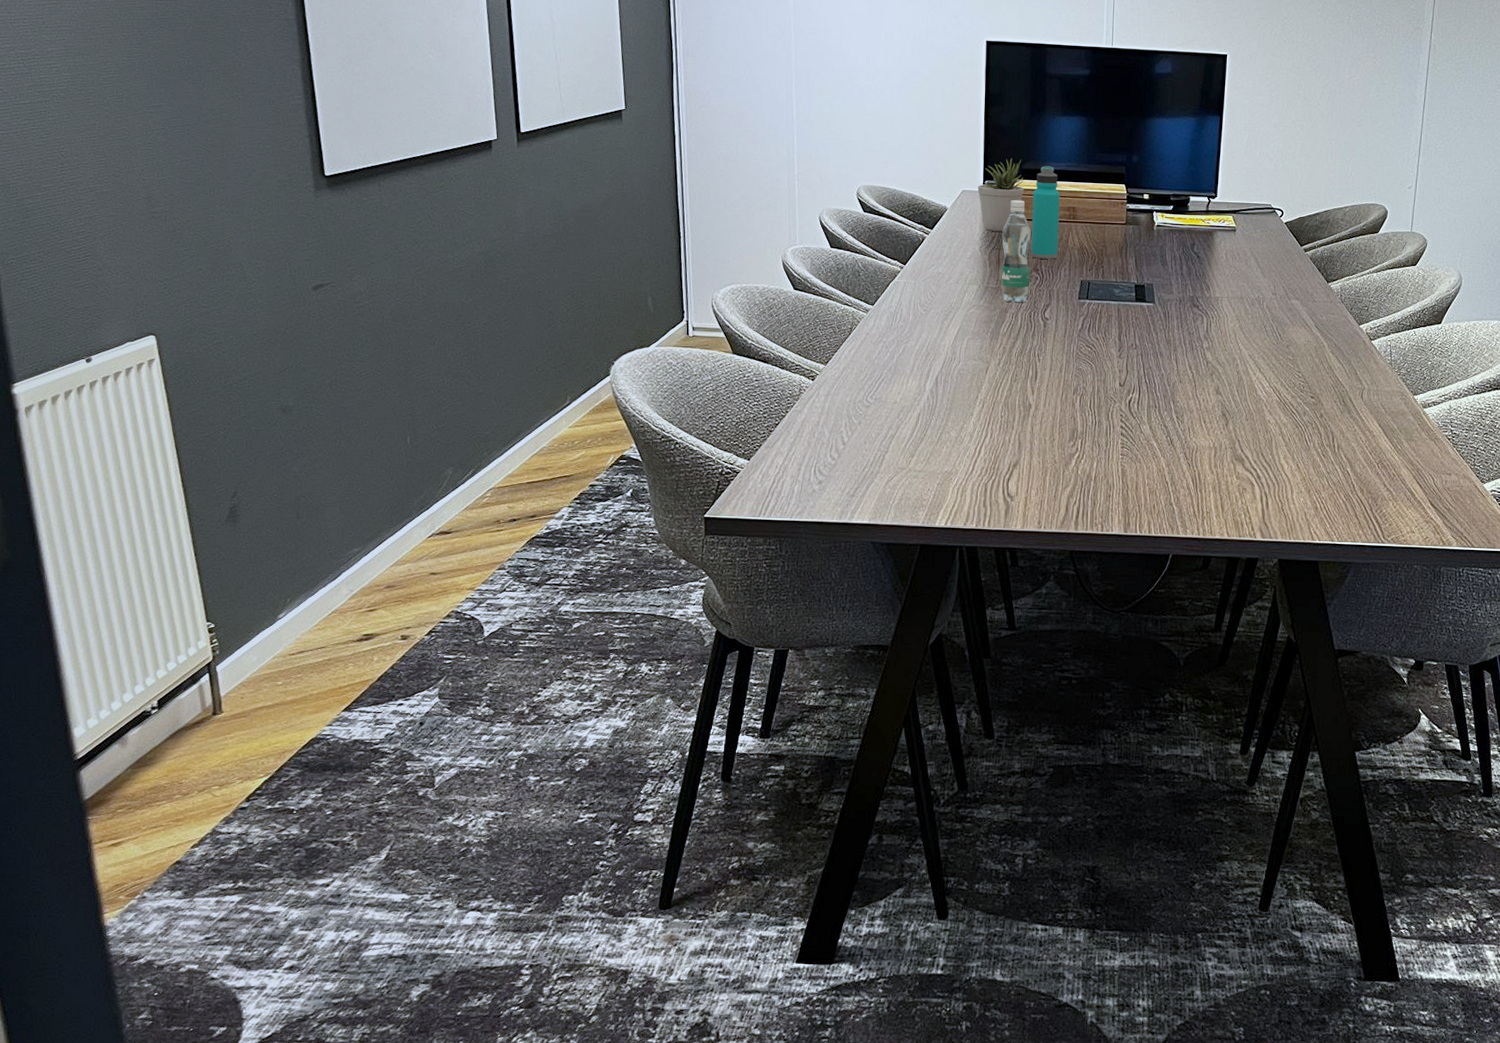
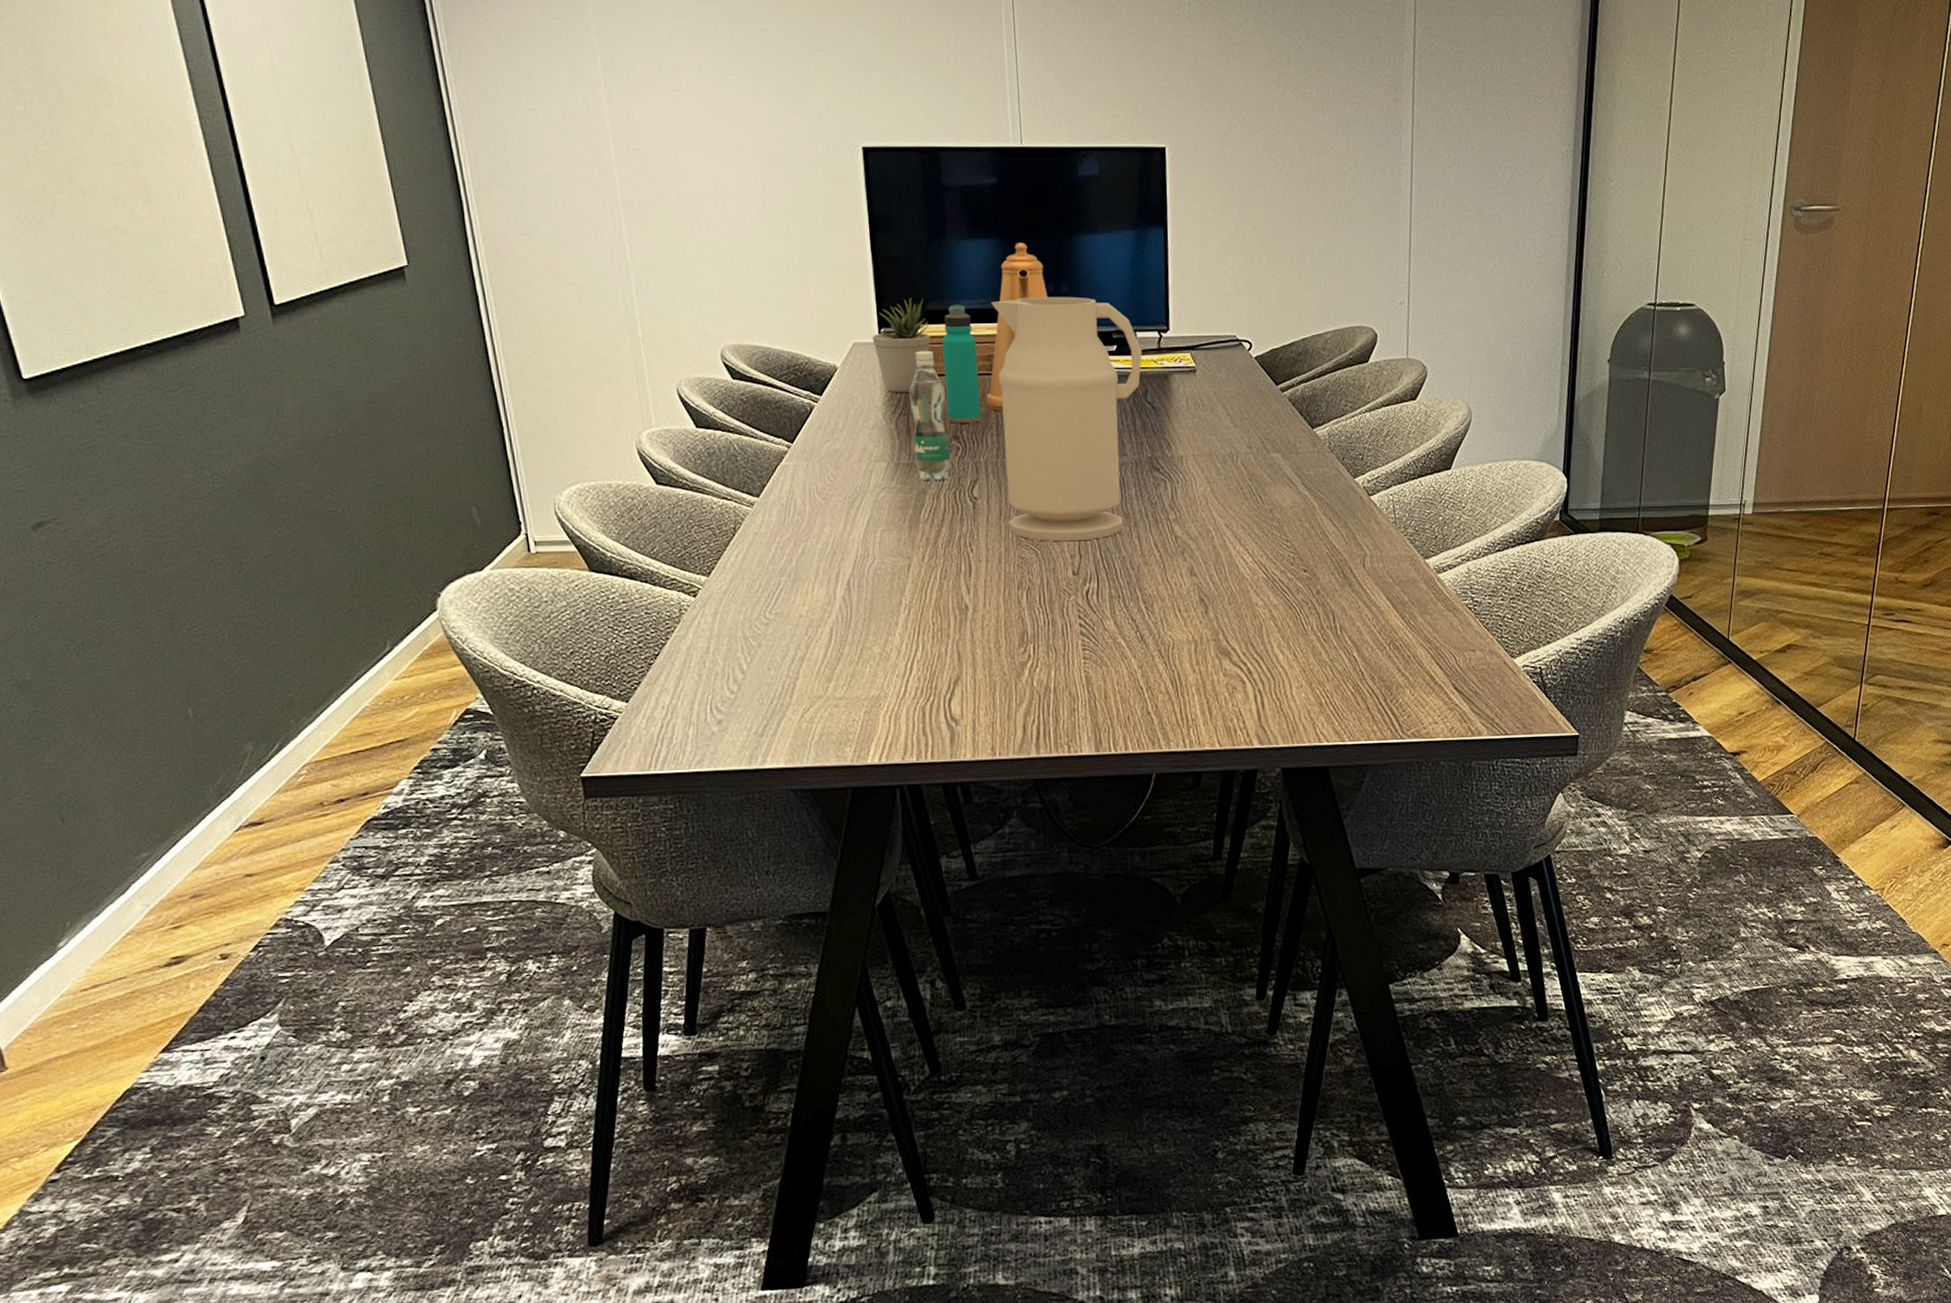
coffee pot: none [1063,121,1121,252] -> present [986,243,1048,412]
water jug: none [1070,163,1193,359] -> present [990,296,1142,542]

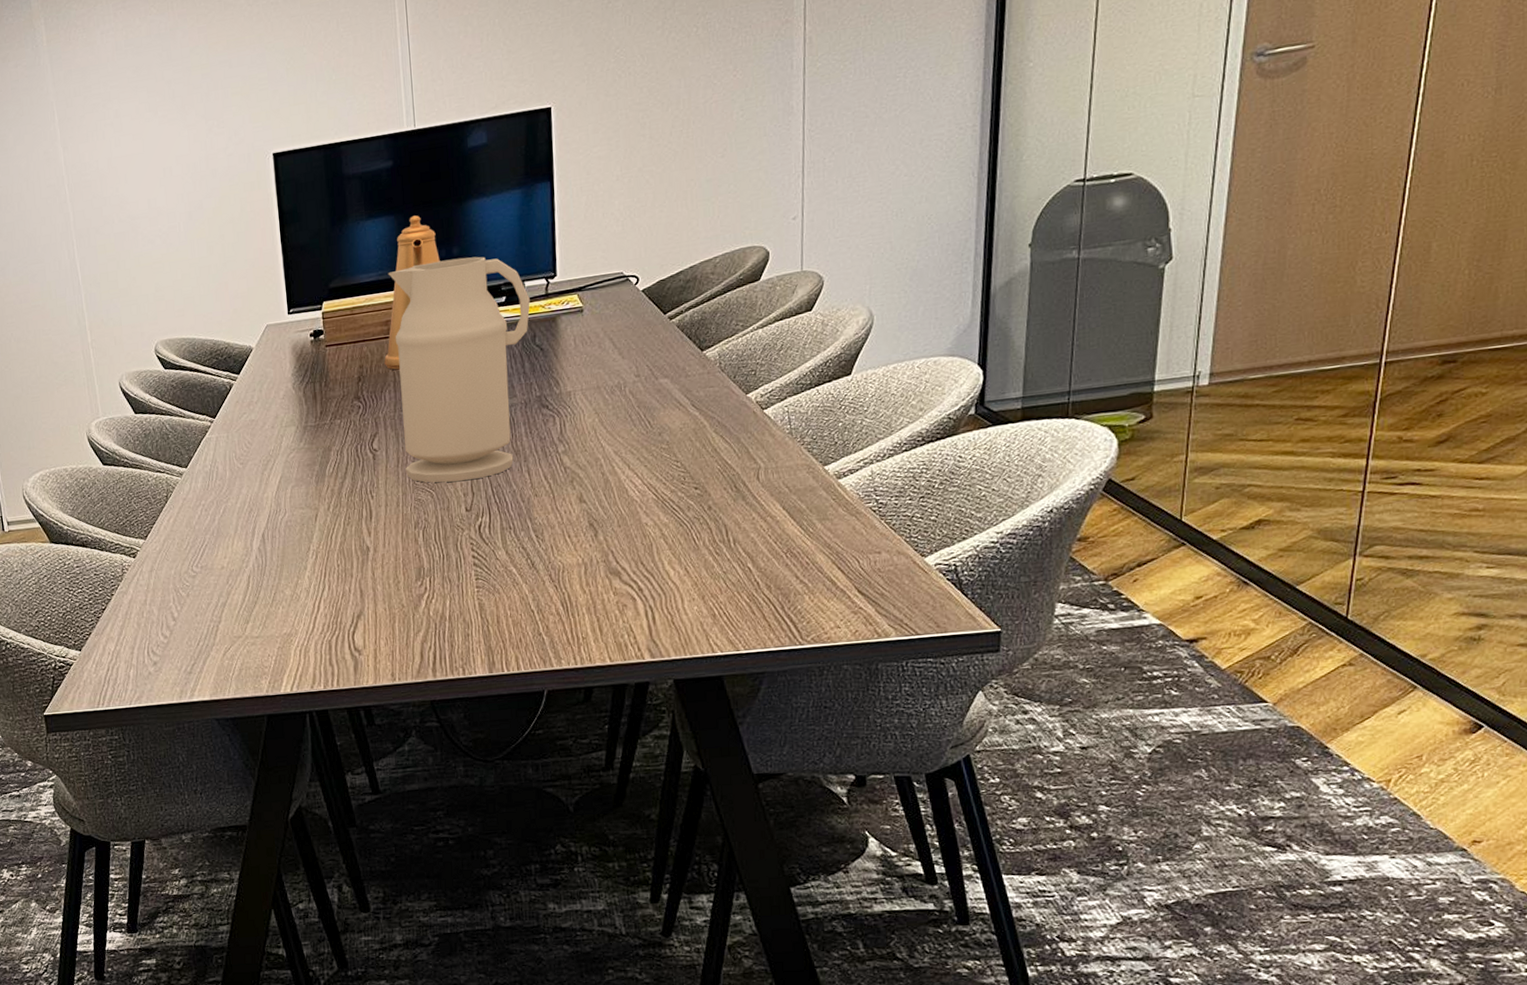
potted plant: present [872,297,931,394] -> none [282,278,334,365]
bottle: present [909,350,952,482] -> none [315,323,353,440]
water bottle: present [941,305,981,423] -> none [343,279,380,386]

